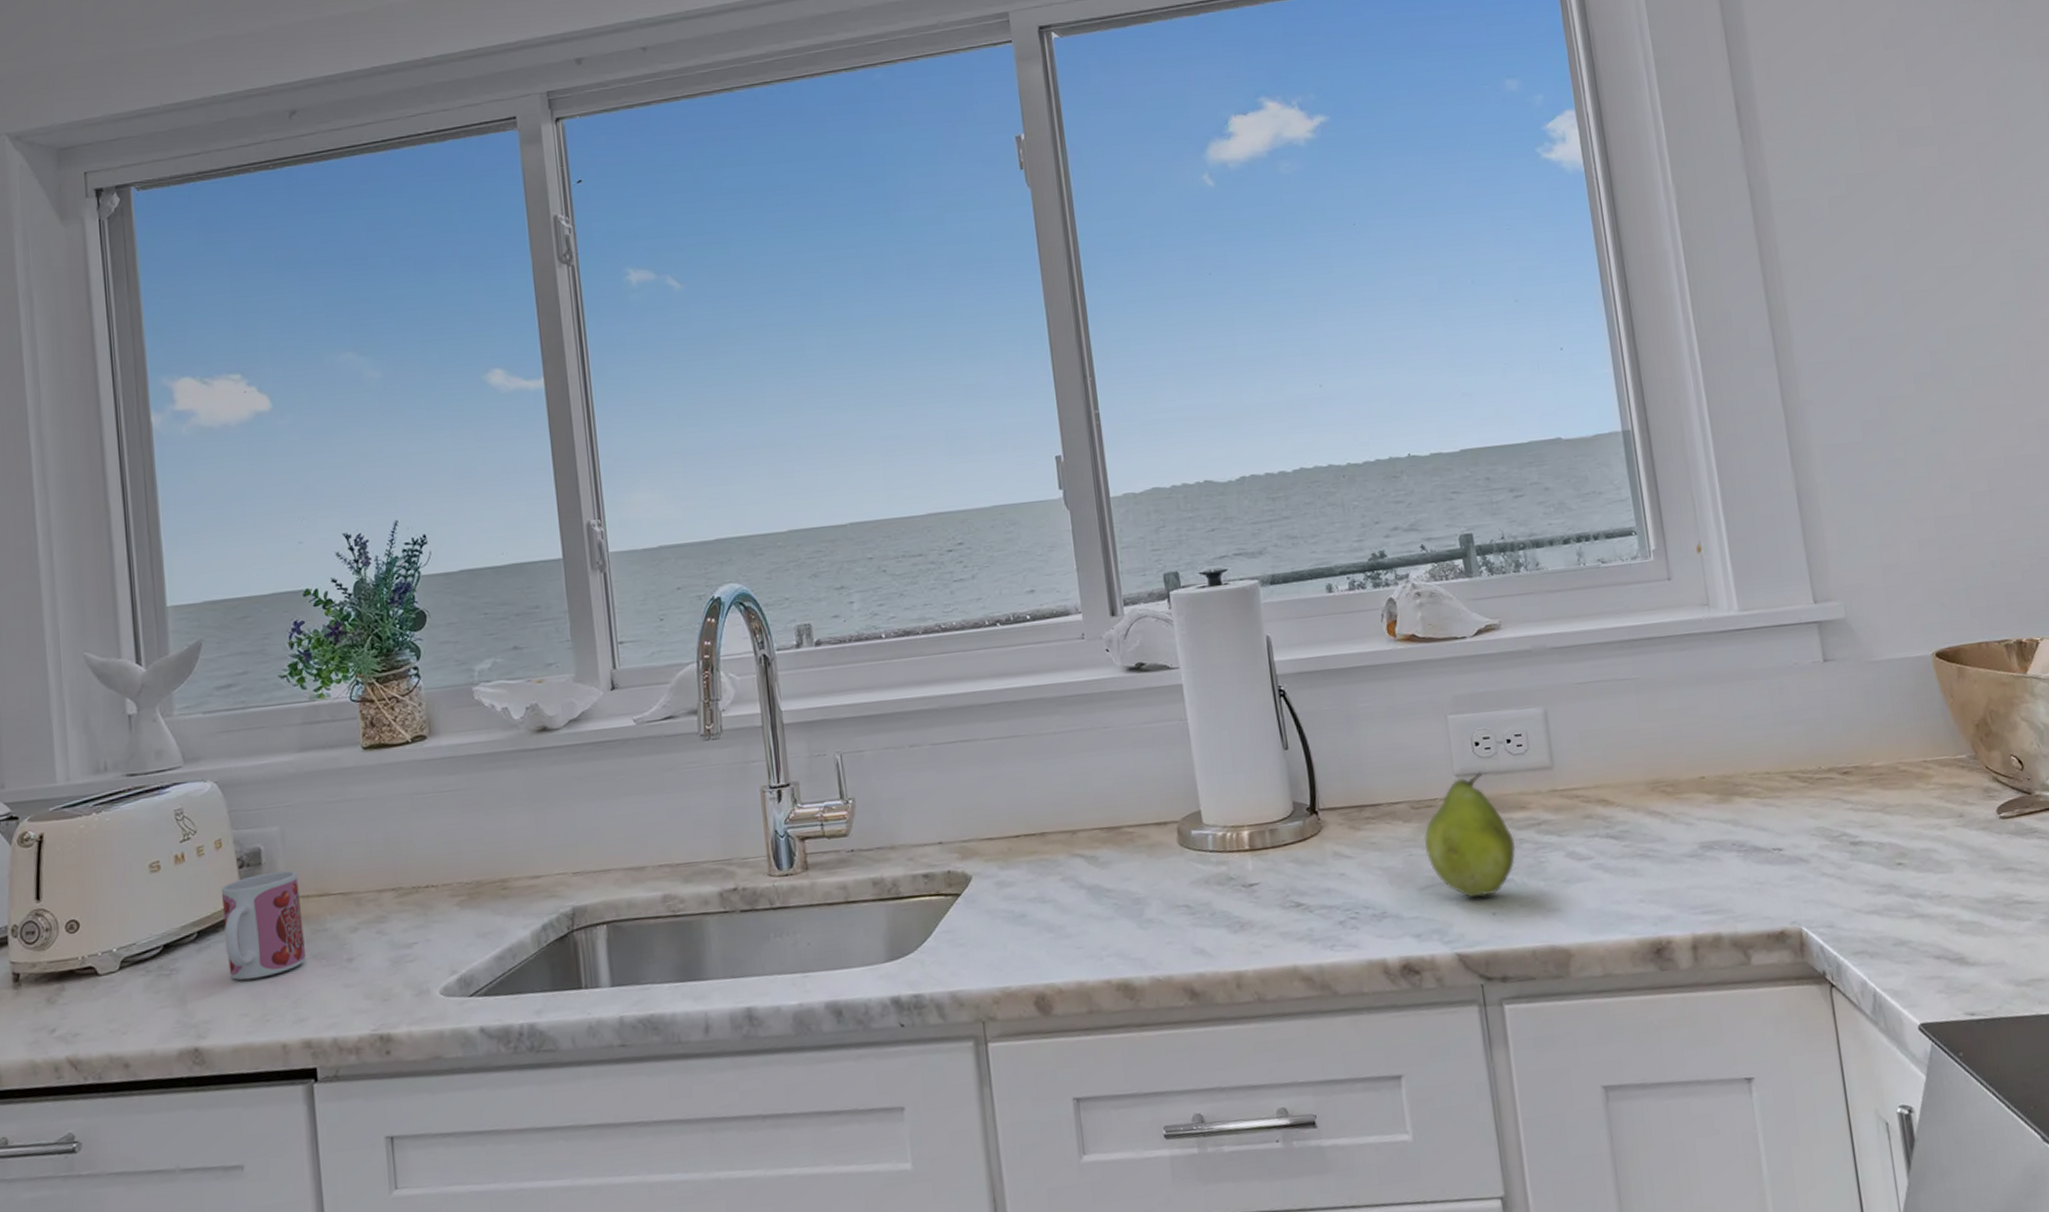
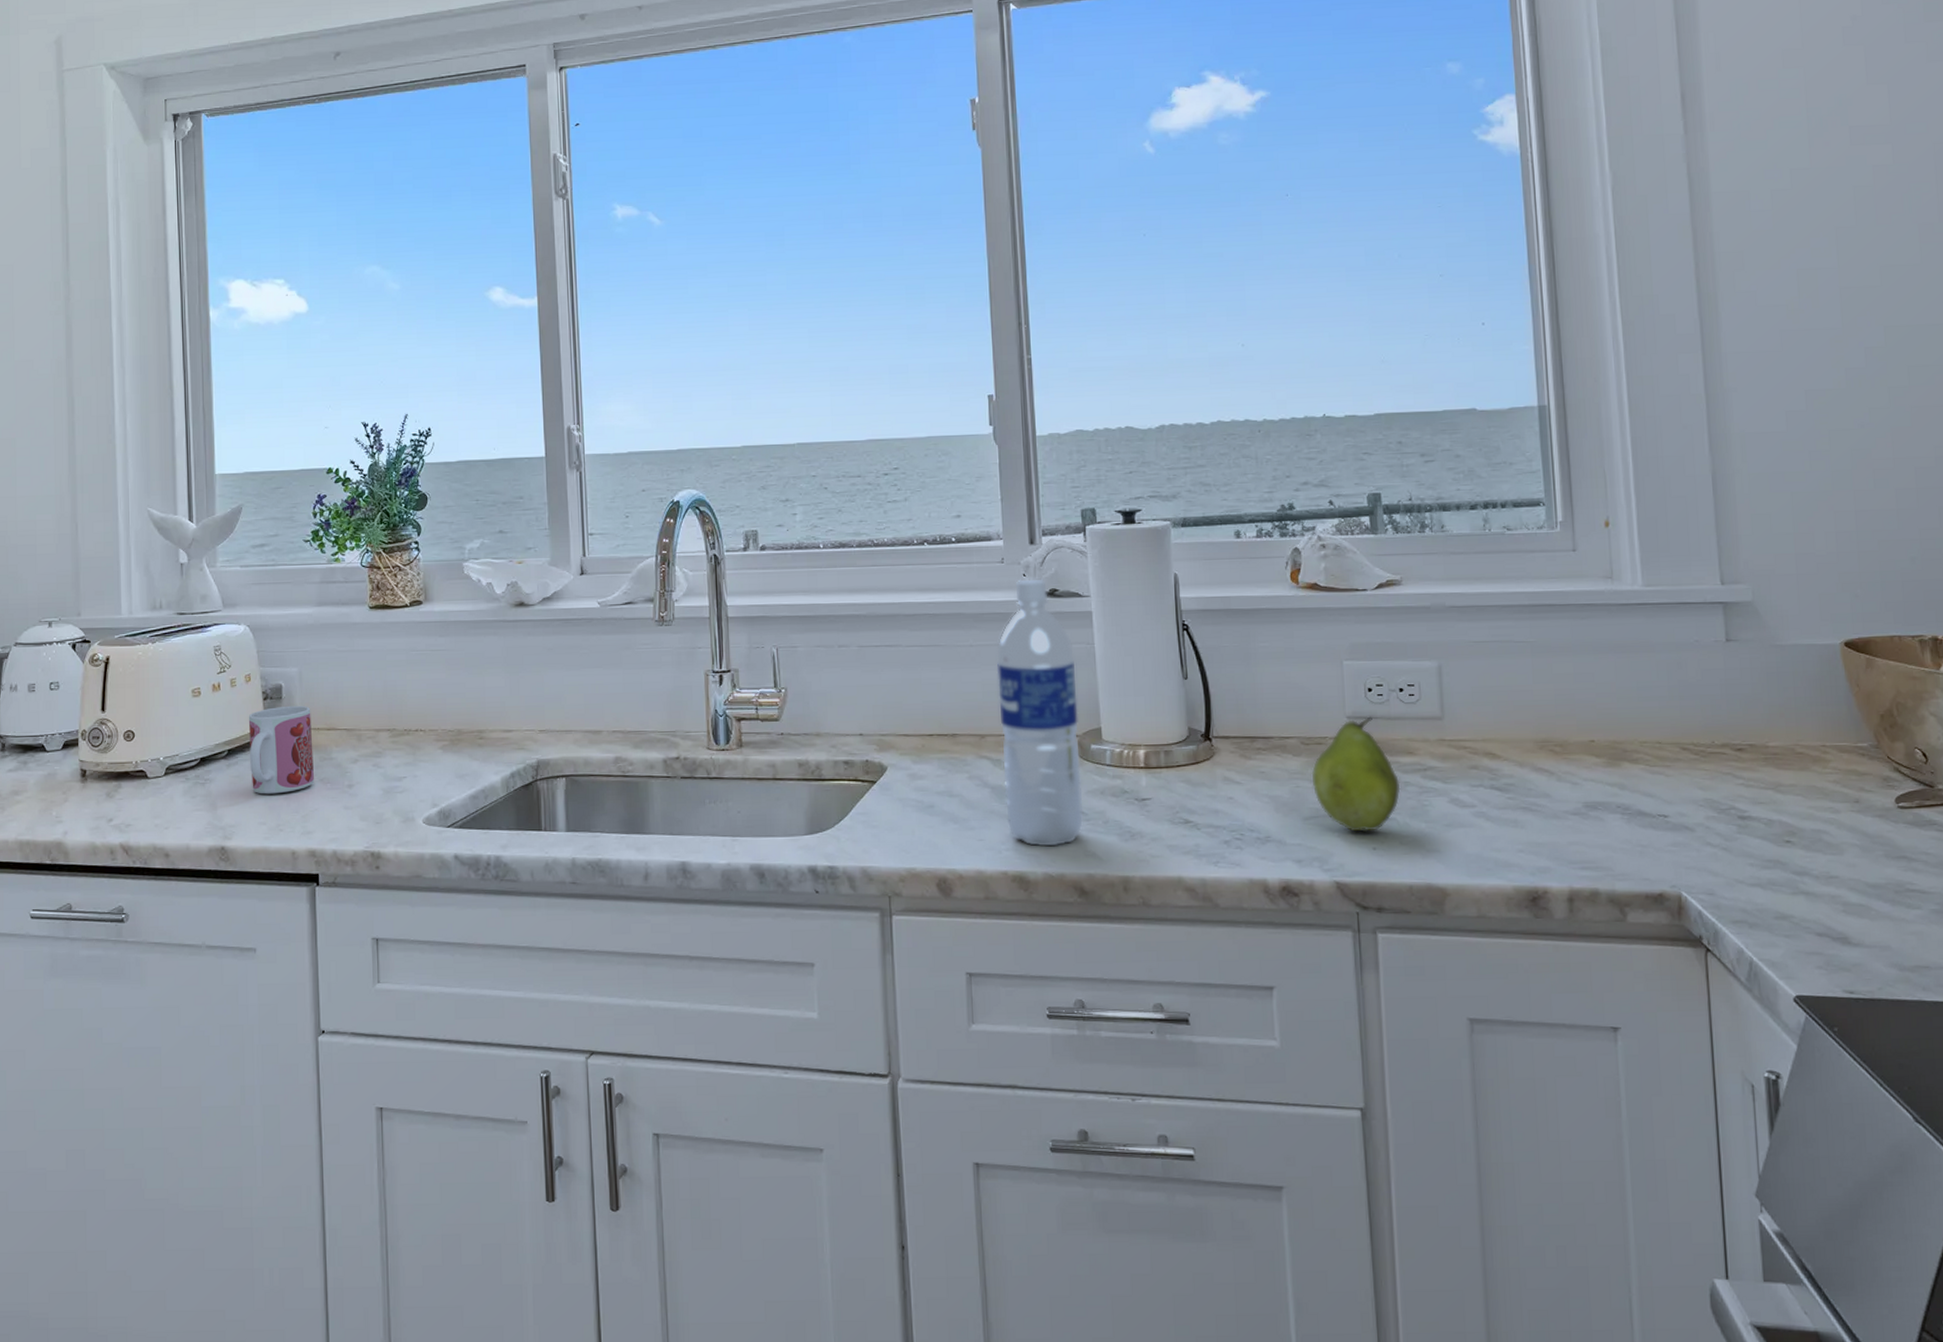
water bottle: none [1083,653,1189,949] -> present [997,578,1083,847]

